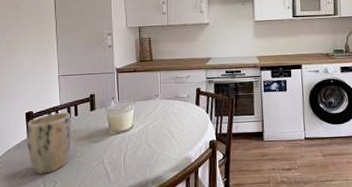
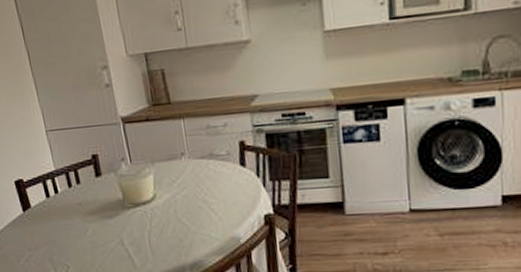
plant pot: present [26,112,71,174] -> none [19,179,80,257]

